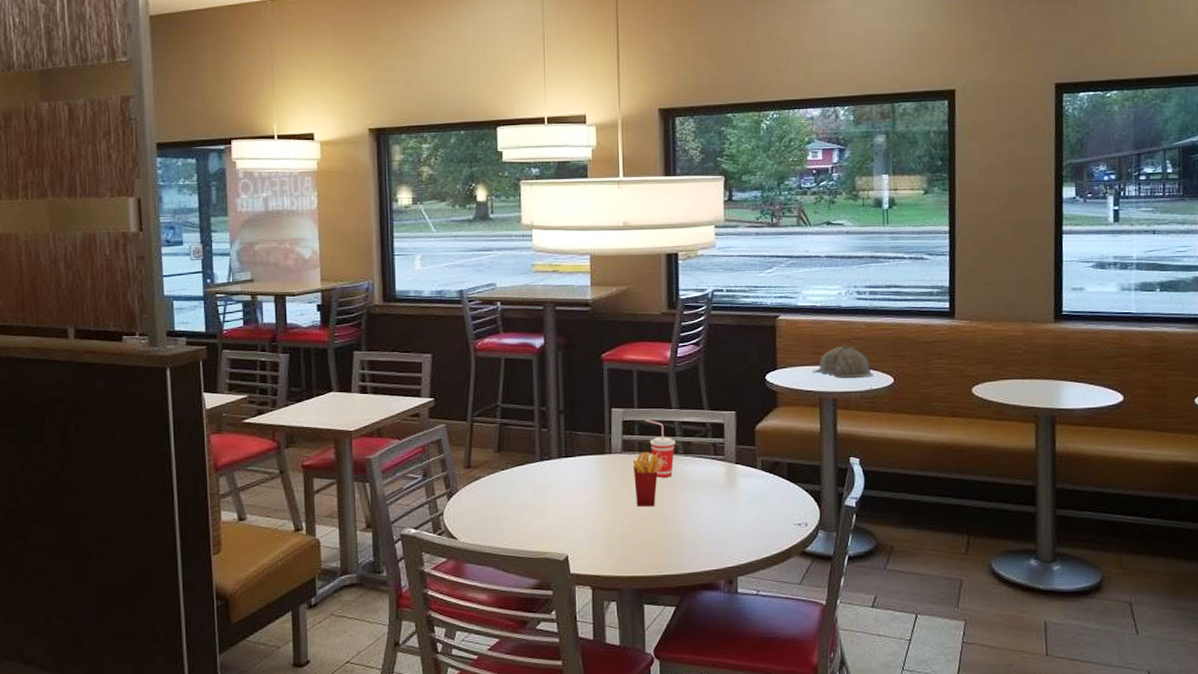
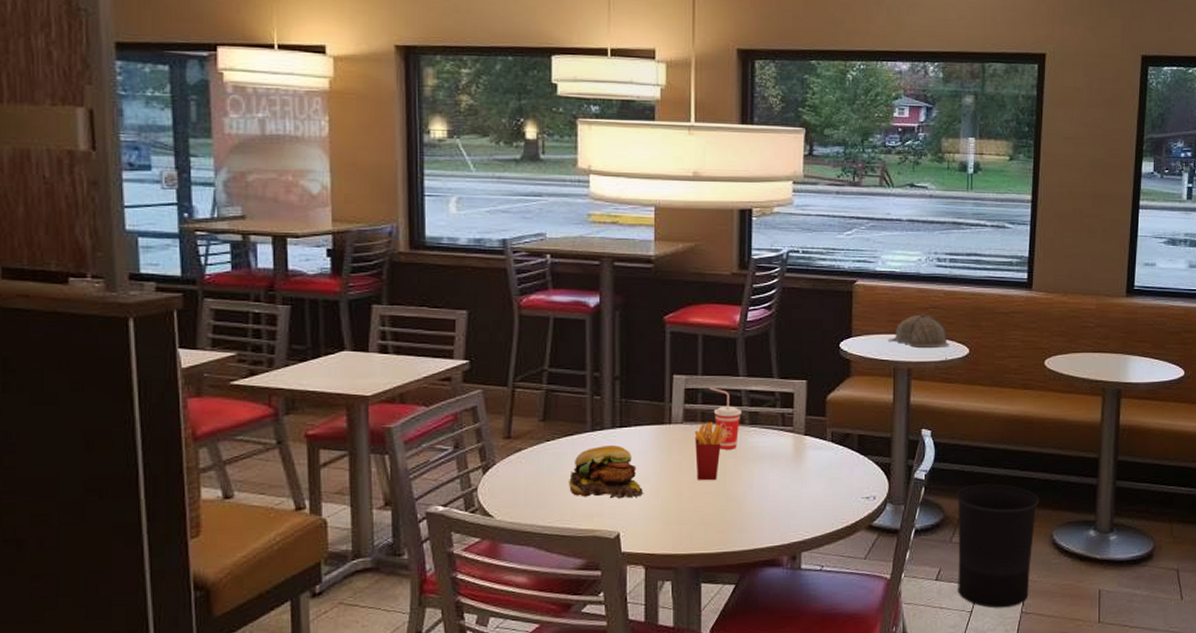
burger: none [521,474,589,524] -> present [568,445,644,499]
waste bin: none [888,511,974,637] -> present [956,484,1039,608]

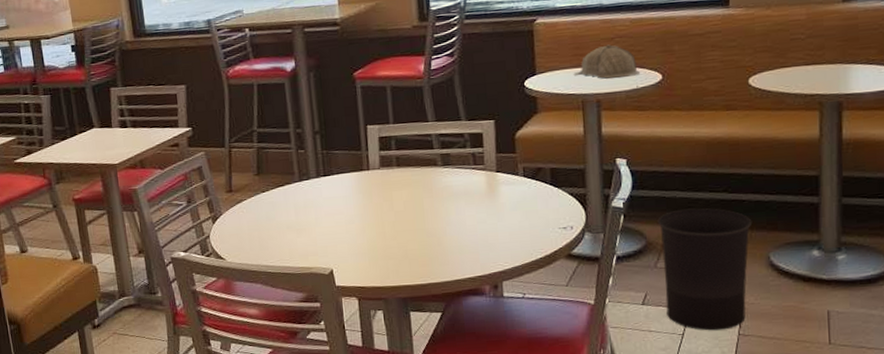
burger: present [568,445,644,499] -> none [284,192,351,239]
french fries: present [694,422,729,480] -> none [391,165,424,219]
beverage cup: present [709,387,742,450] -> none [401,133,434,191]

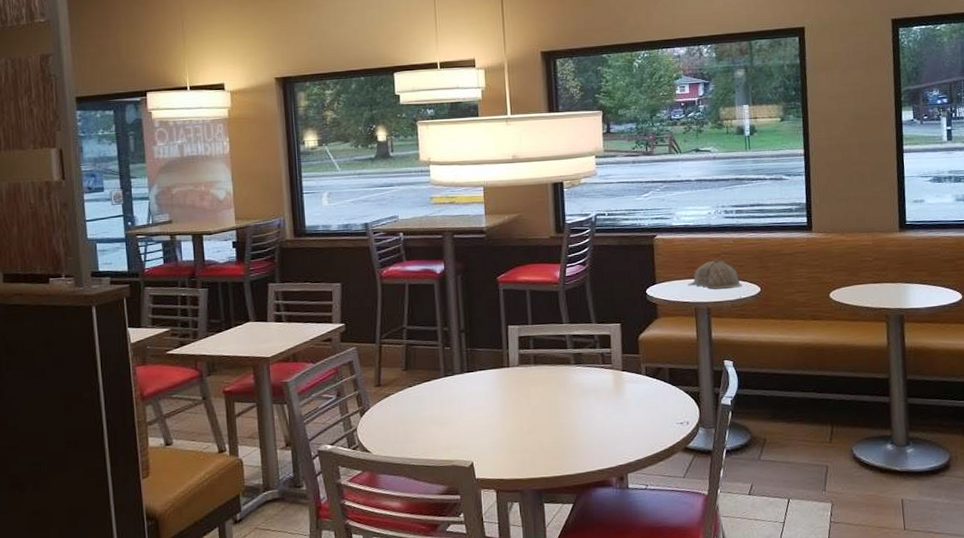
waste bin: present [658,208,751,330] -> none [760,406,837,518]

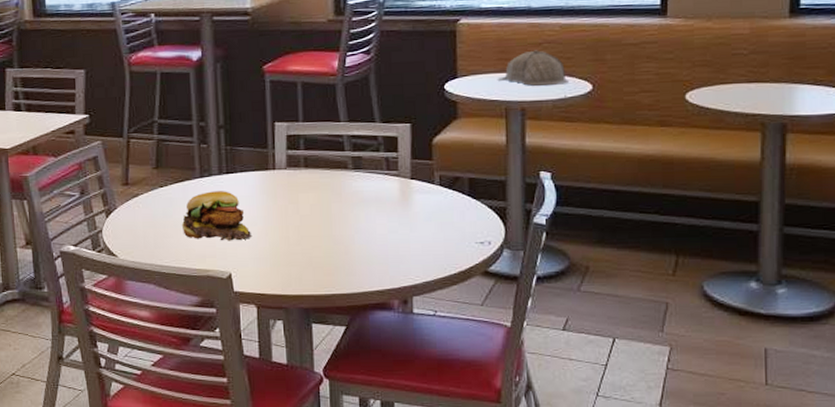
burger: none [428,388,491,433] -> present [181,191,252,241]

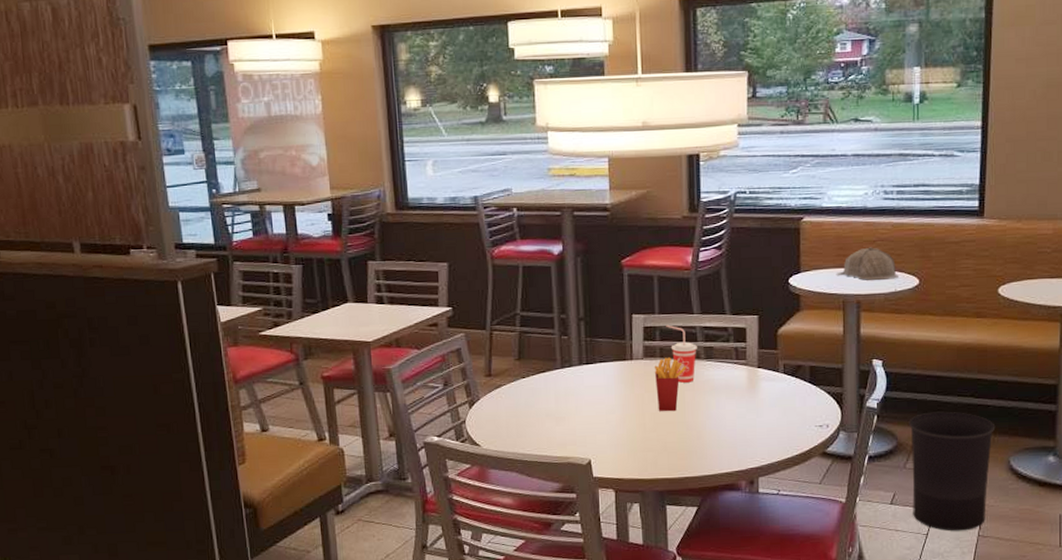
burger: present [181,191,252,241] -> none [543,381,611,429]
french fries: none [298,167,333,224] -> present [654,357,687,411]
beverage cup: none [311,133,344,194] -> present [666,324,697,383]
waste bin: none [583,229,684,363] -> present [909,411,994,531]

